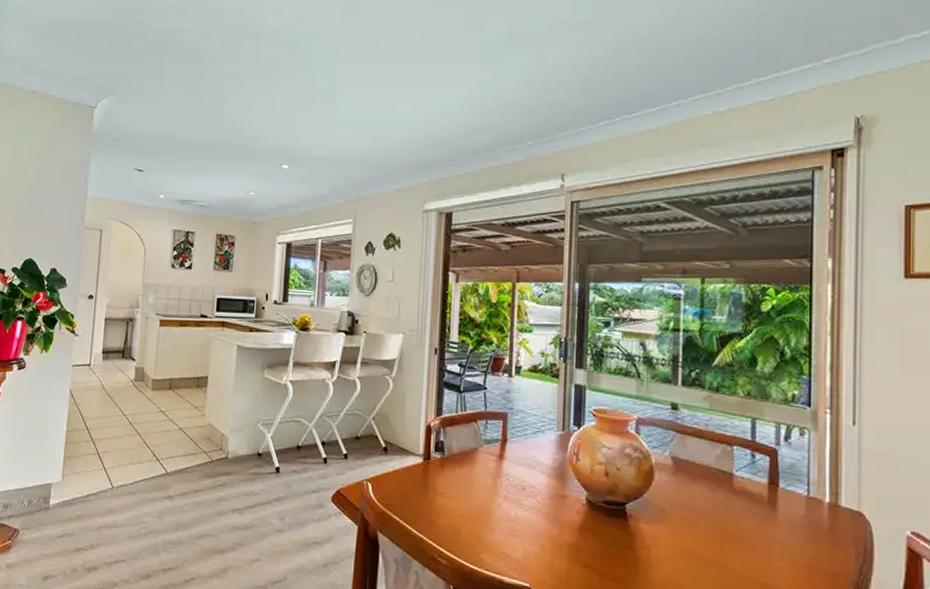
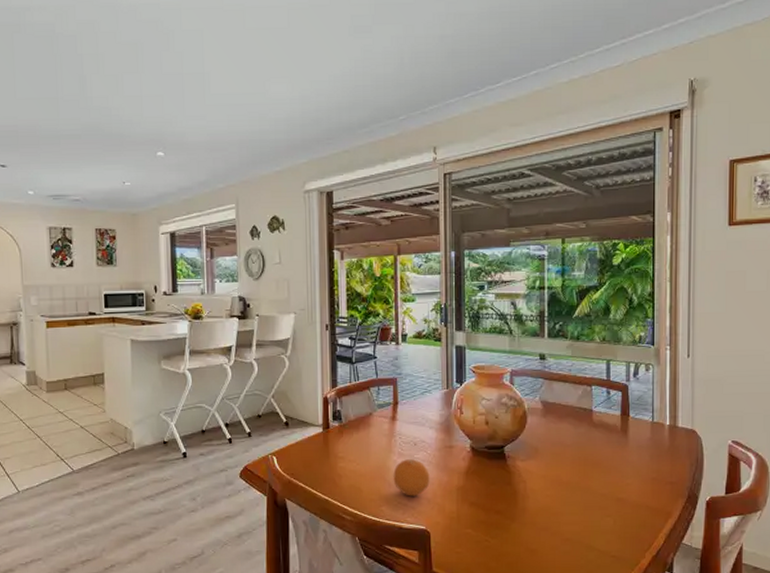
fruit: none [496,504,538,548] -> present [393,459,430,496]

